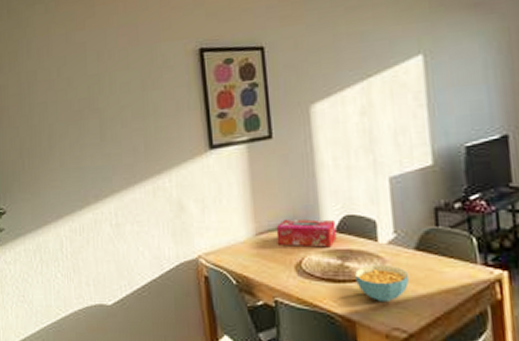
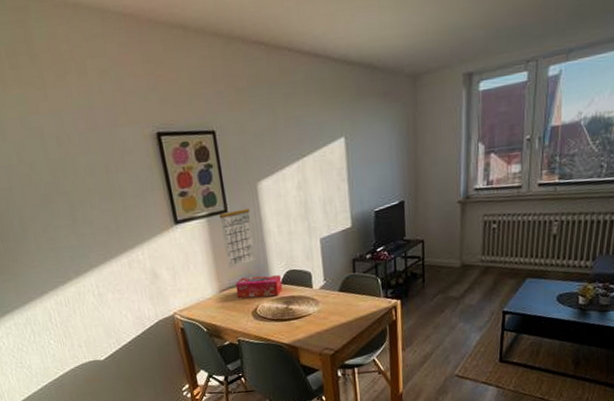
calendar: none [262,130,303,206] -> present [219,205,256,268]
cereal bowl: present [355,264,409,303] -> none [297,304,335,332]

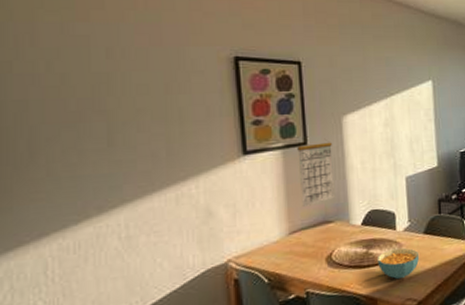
tissue box: present [235,275,283,298] -> none [309,215,363,242]
cereal bowl: none [297,304,335,332] -> present [378,248,419,280]

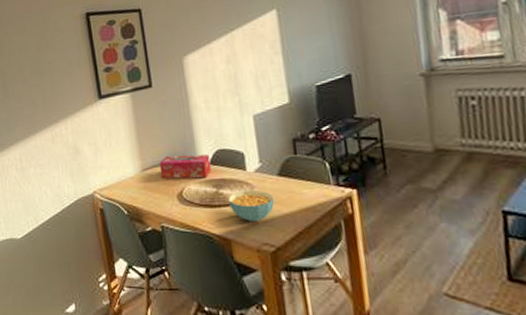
calendar: present [297,138,335,206] -> none [143,80,181,145]
tissue box: none [309,215,363,242] -> present [159,154,211,179]

